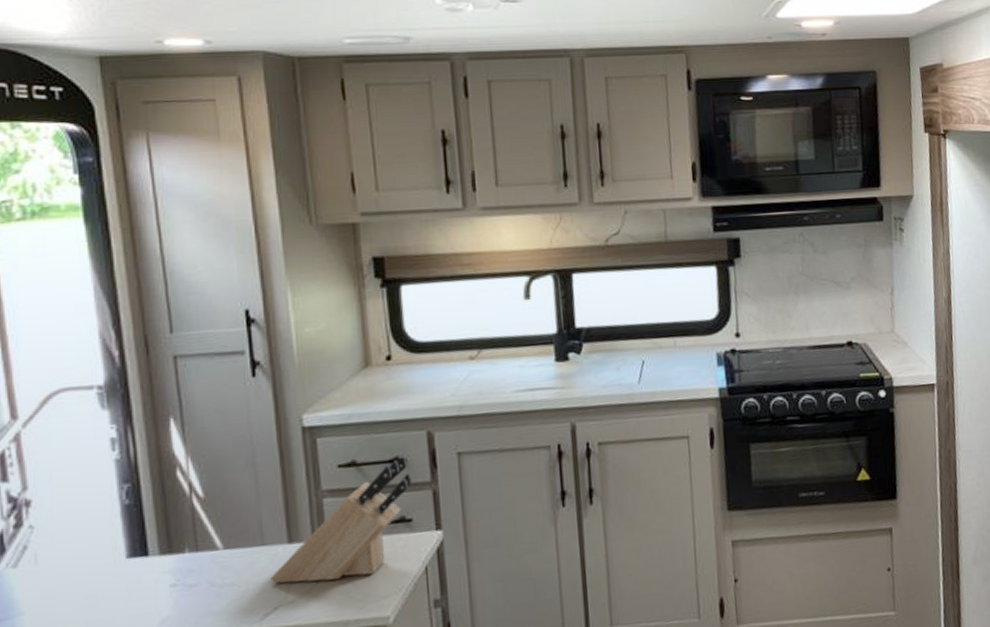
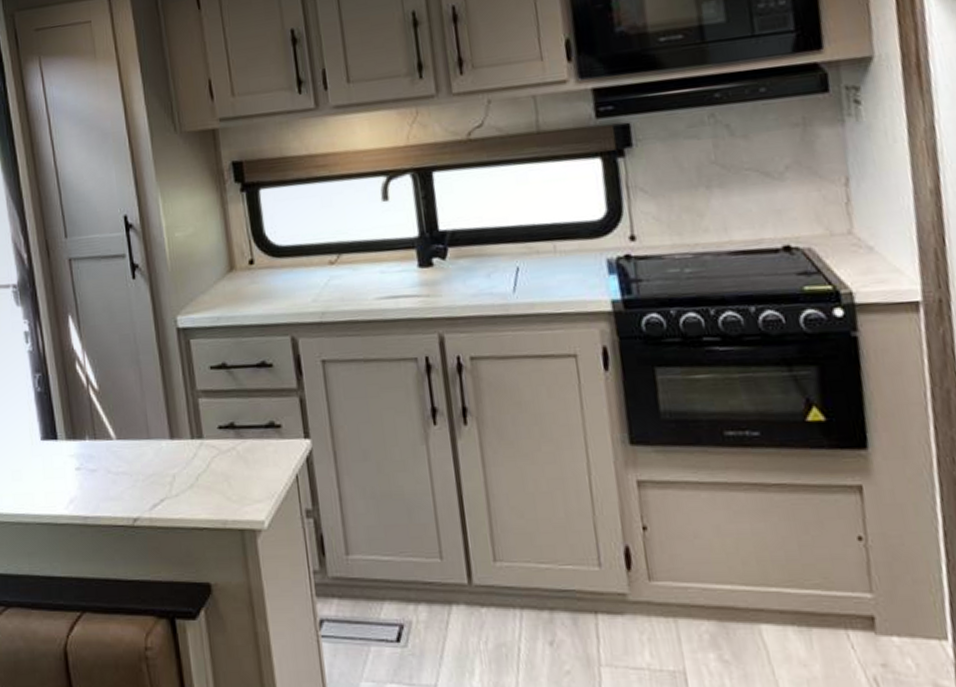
knife block: present [270,455,412,584] -> none [156,360,280,480]

